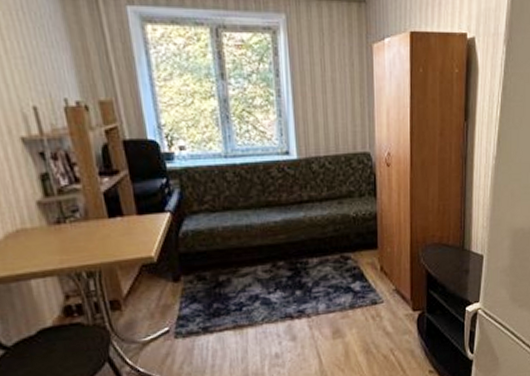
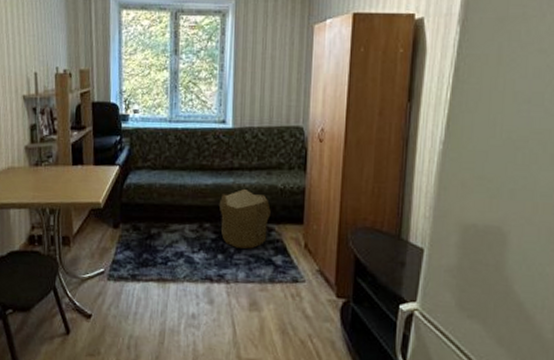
pouf: none [291,221,345,282] -> present [218,188,271,249]

